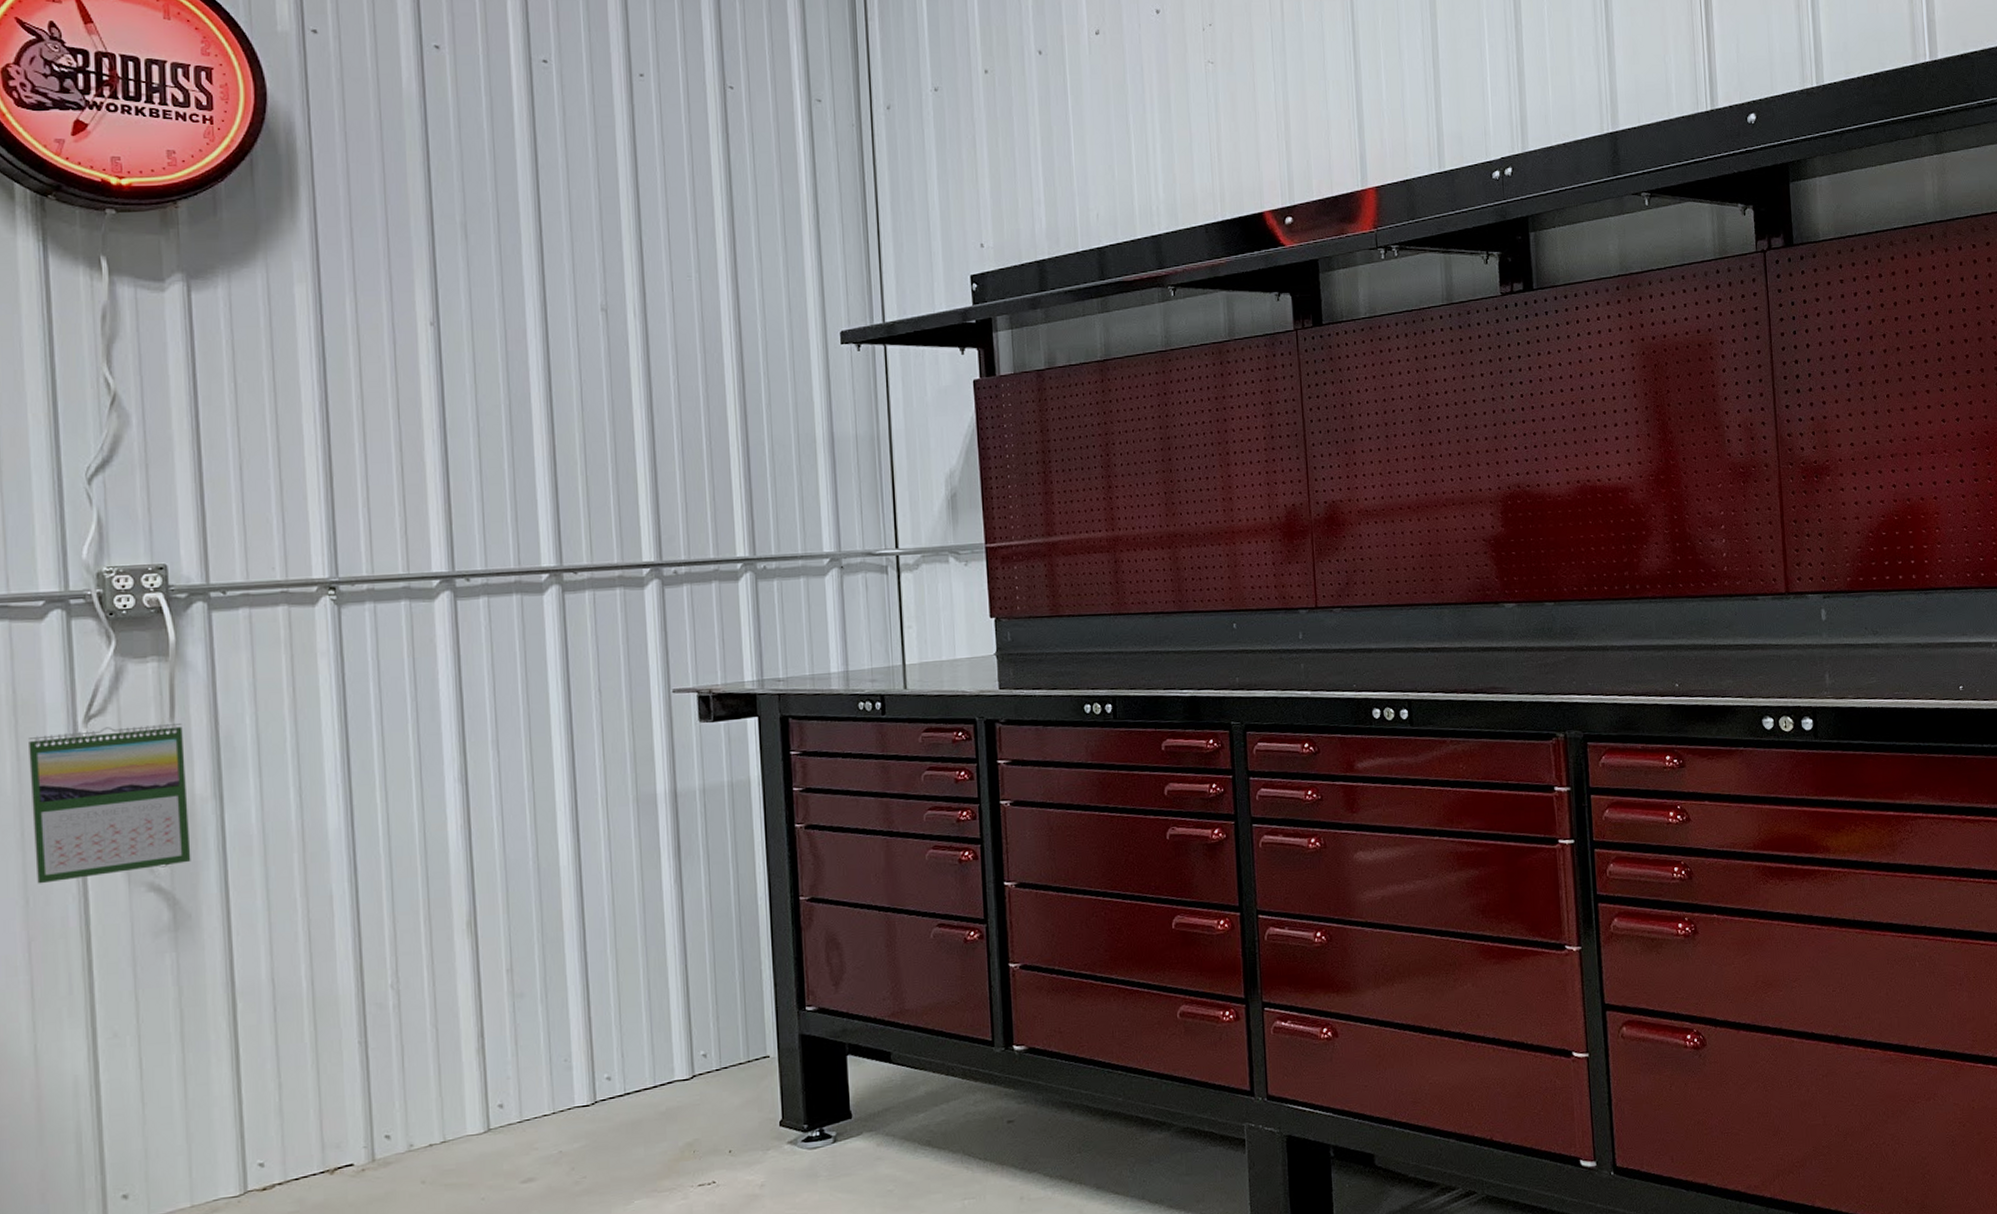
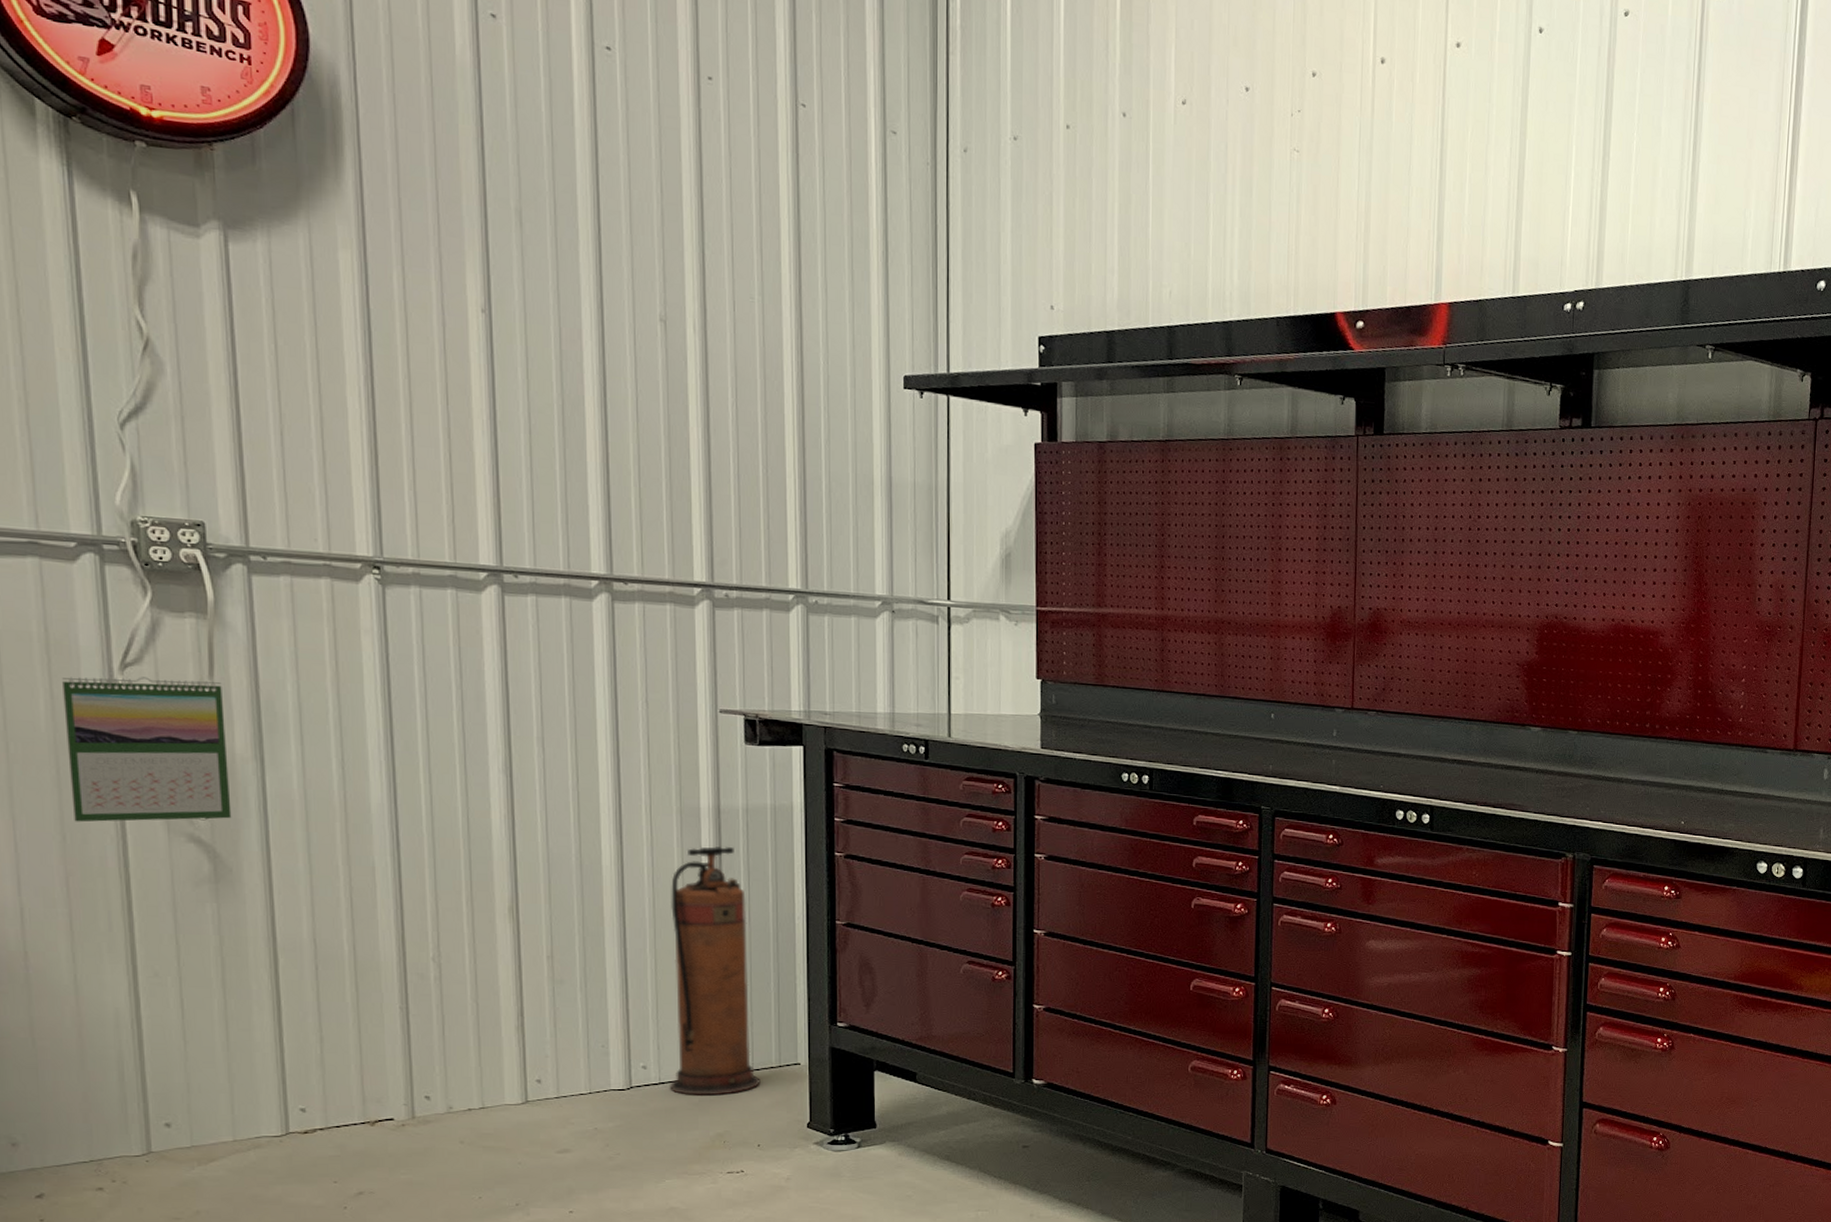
fire extinguisher: none [630,831,729,1104] -> present [669,846,761,1096]

